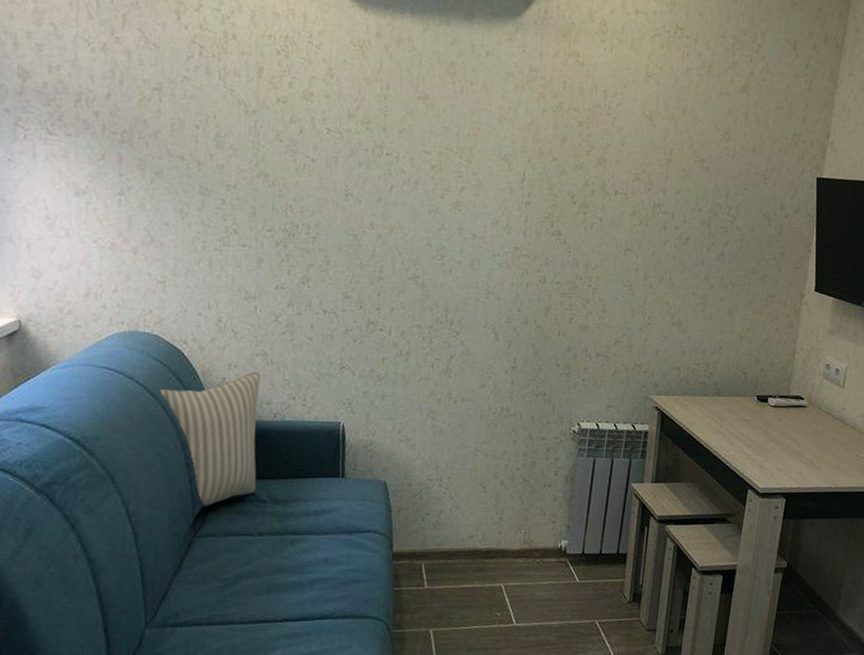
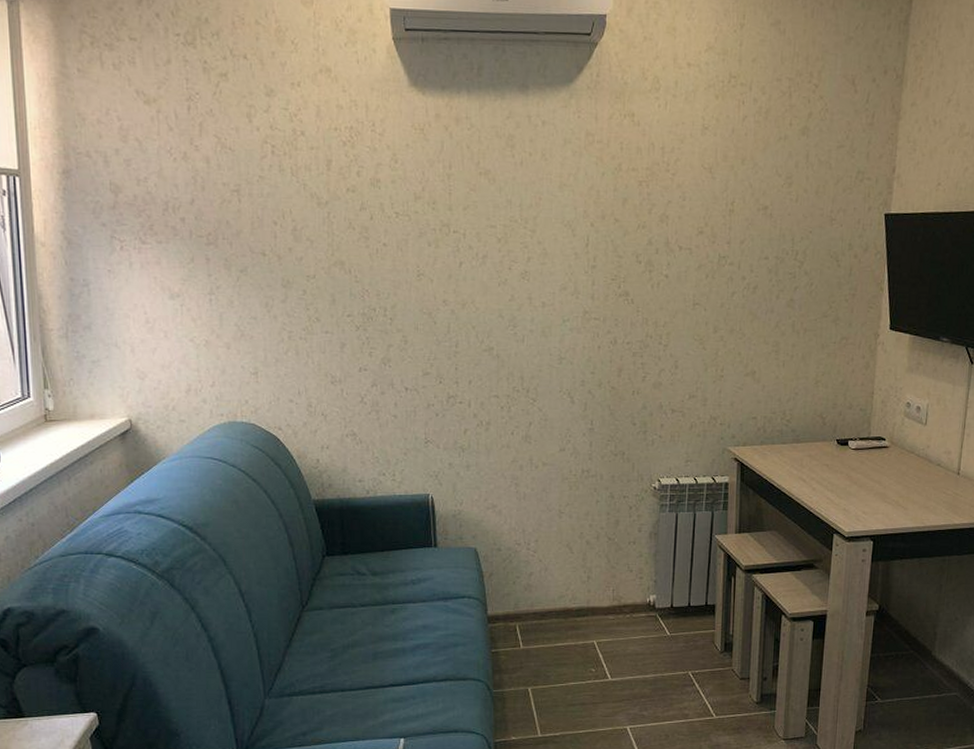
pillow: present [158,371,261,508] -> none [259,451,356,584]

